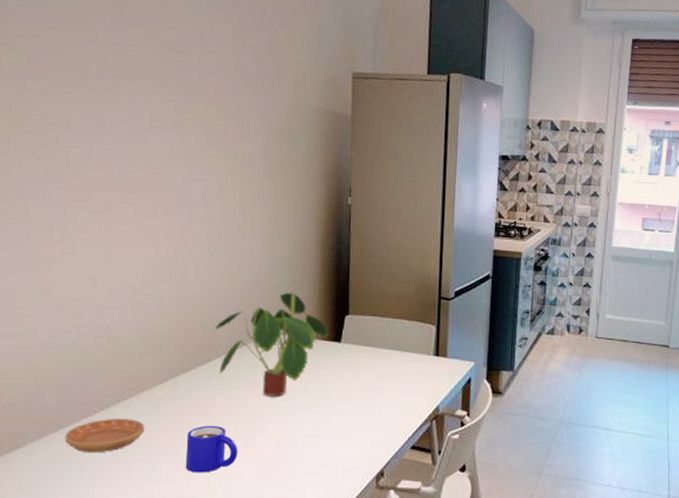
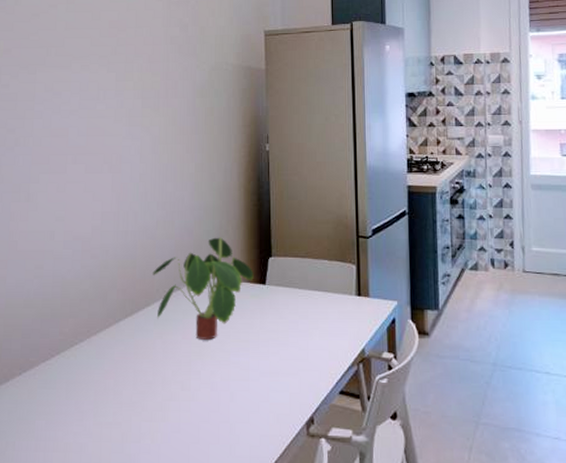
saucer: present [65,418,145,453] -> none [27,362,94,396]
mug: present [185,425,238,473] -> none [128,369,175,417]

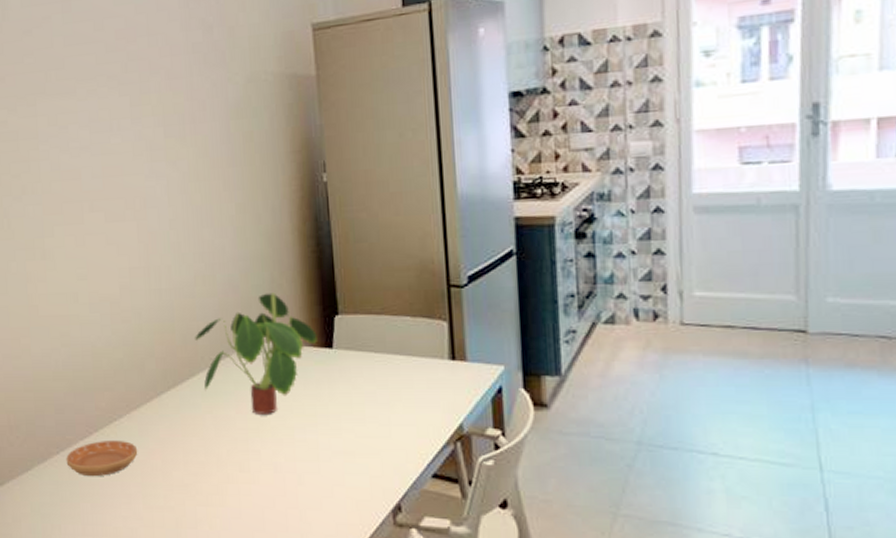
saucer: none [27,362,94,396] -> present [66,440,138,477]

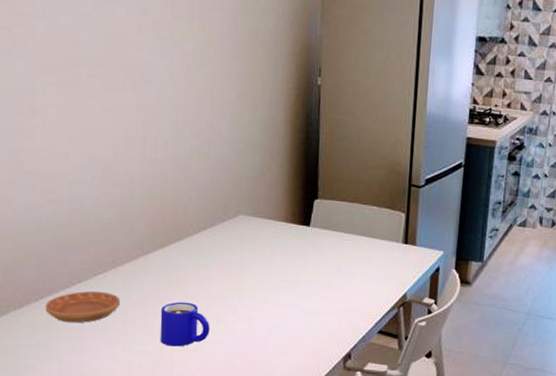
mug: none [179,447,233,501] -> present [160,301,210,347]
plant: present [195,292,317,414] -> none [186,174,298,277]

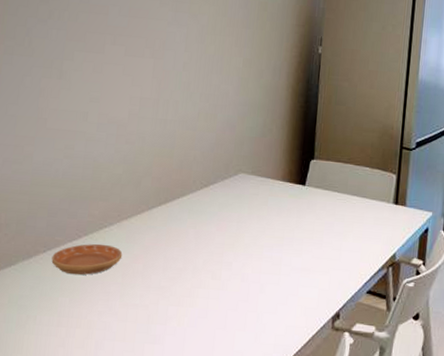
mug: present [160,301,210,347] -> none [156,256,205,302]

